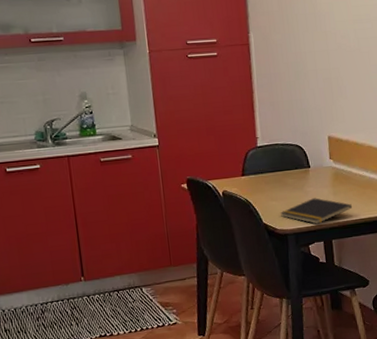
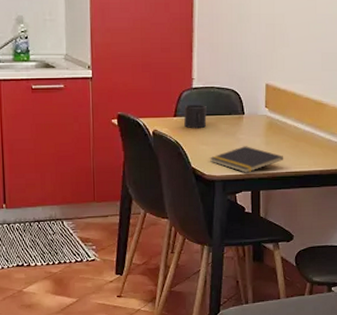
mug: none [251,162,275,186] -> present [184,105,207,129]

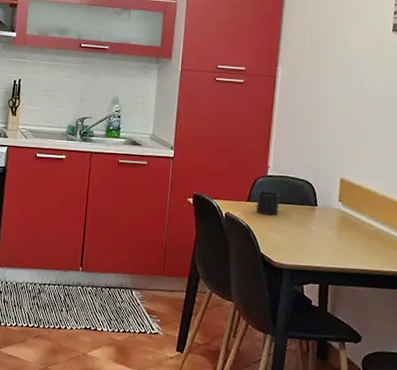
notepad: present [209,146,284,173] -> none [278,237,356,265]

